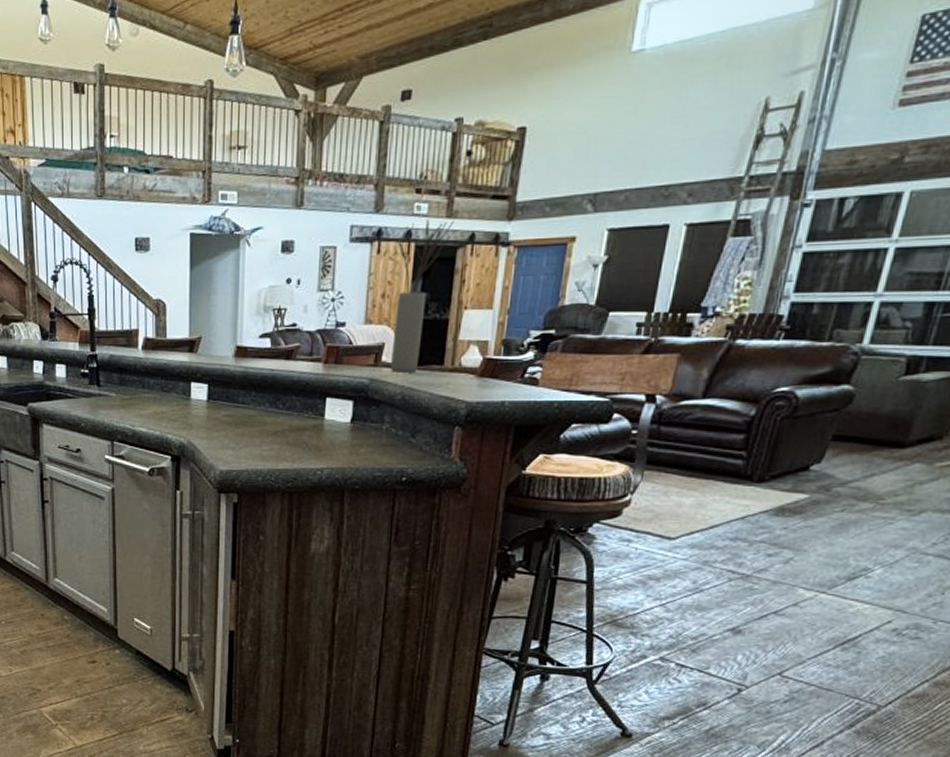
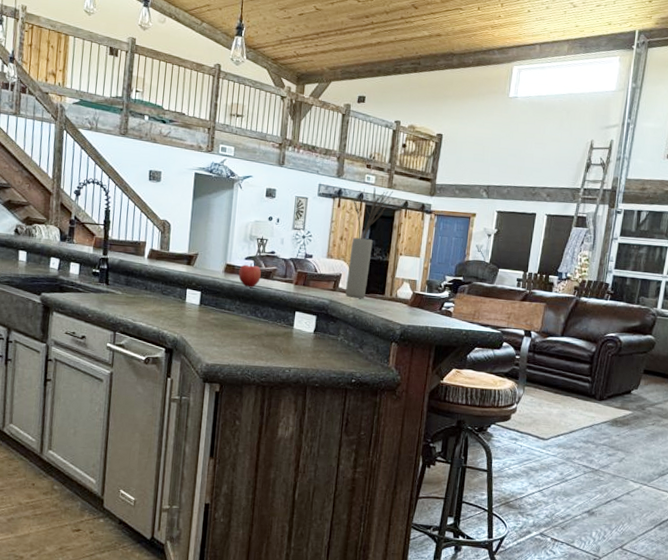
fruit: none [252,342,280,373] -> present [238,263,261,288]

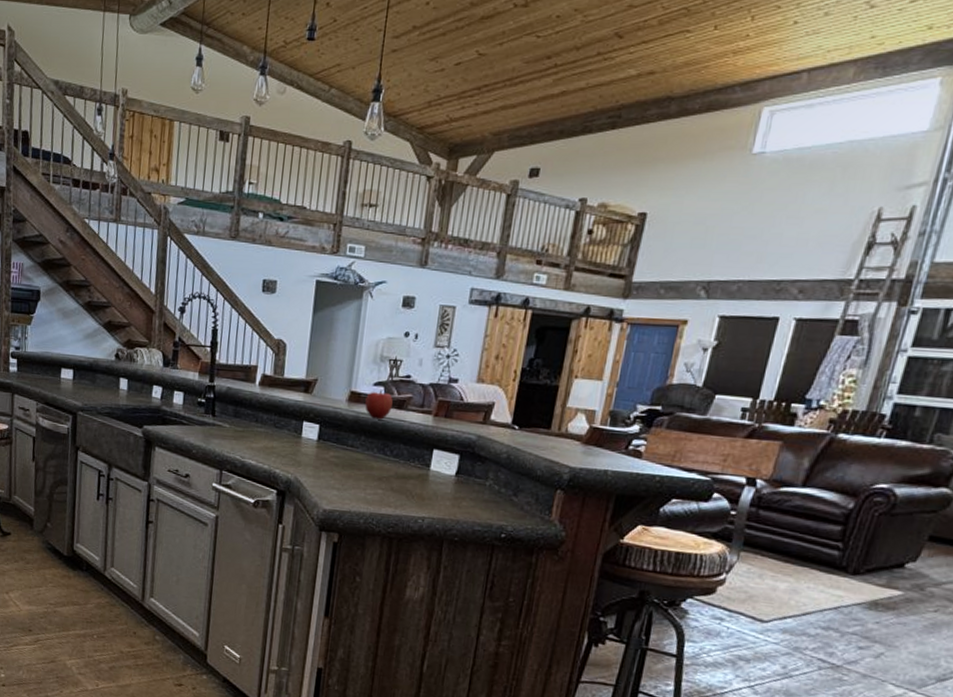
vase: present [344,187,393,300] -> none [497,289,571,435]

